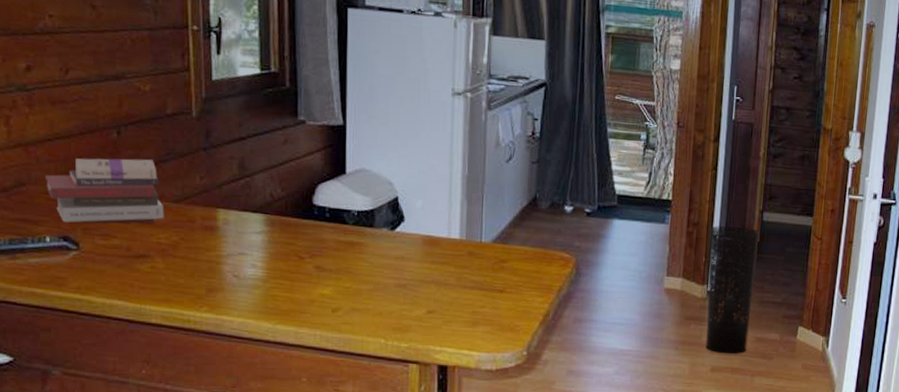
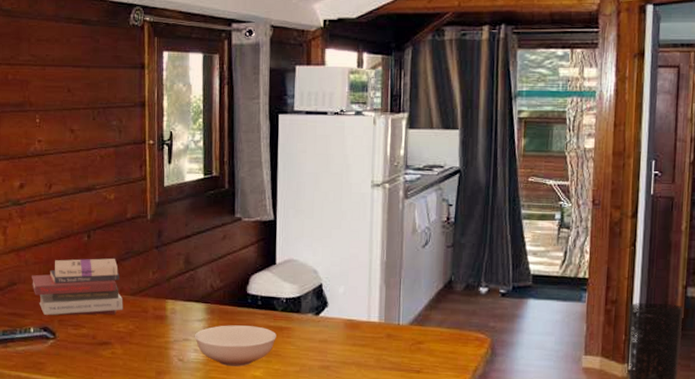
bowl: none [251,238,347,284] -> present [194,325,276,367]

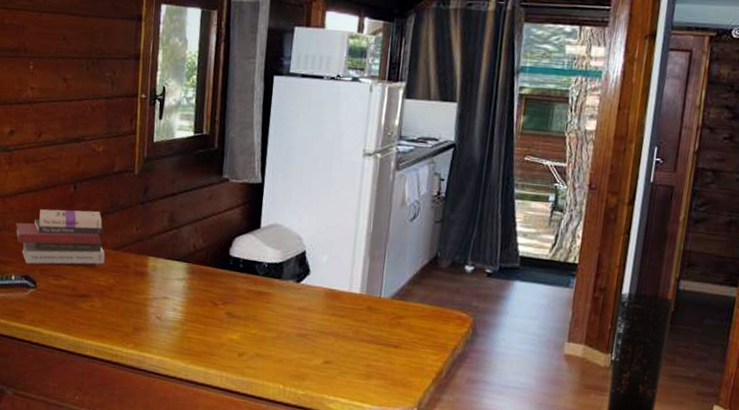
bowl: present [194,325,276,367] -> none [173,286,256,329]

